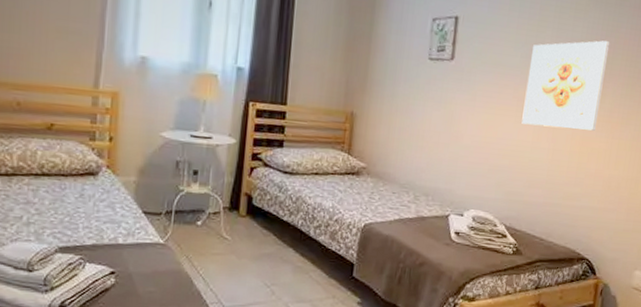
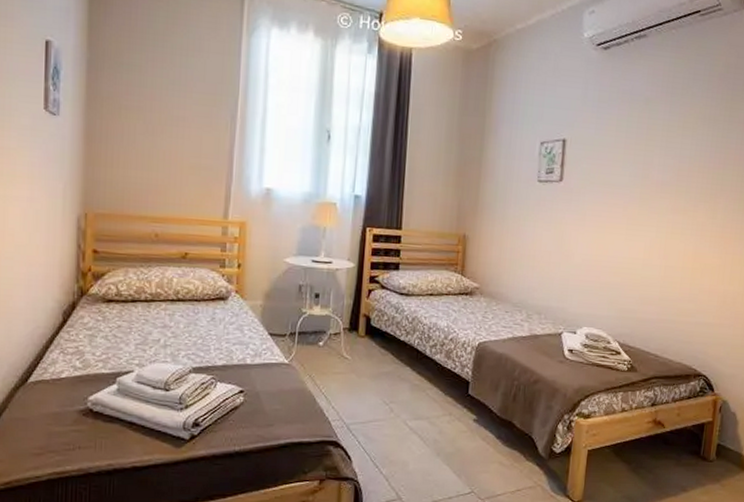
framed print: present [521,40,610,131] -> none [632,157,720,247]

